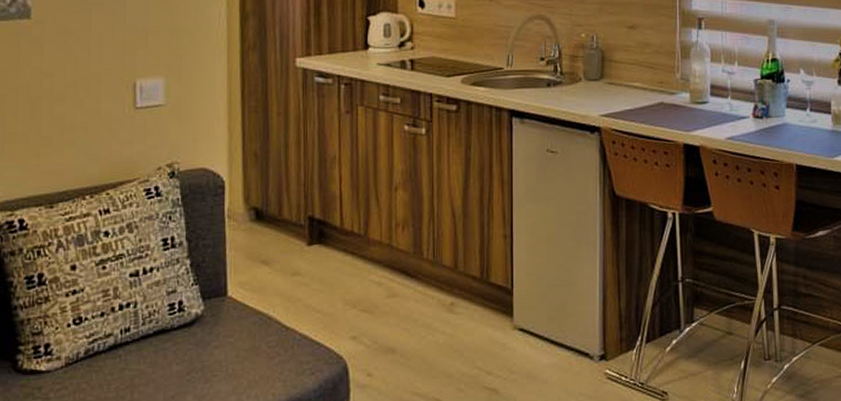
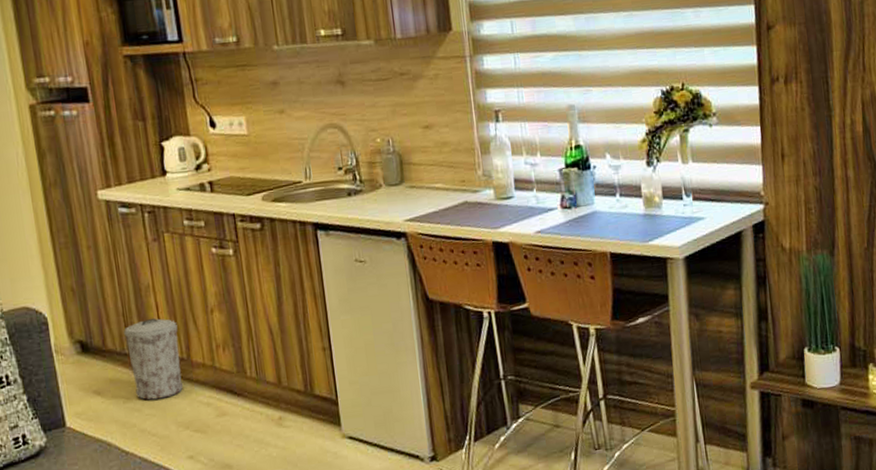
trash can: none [303,190,359,275] -> present [124,318,183,400]

